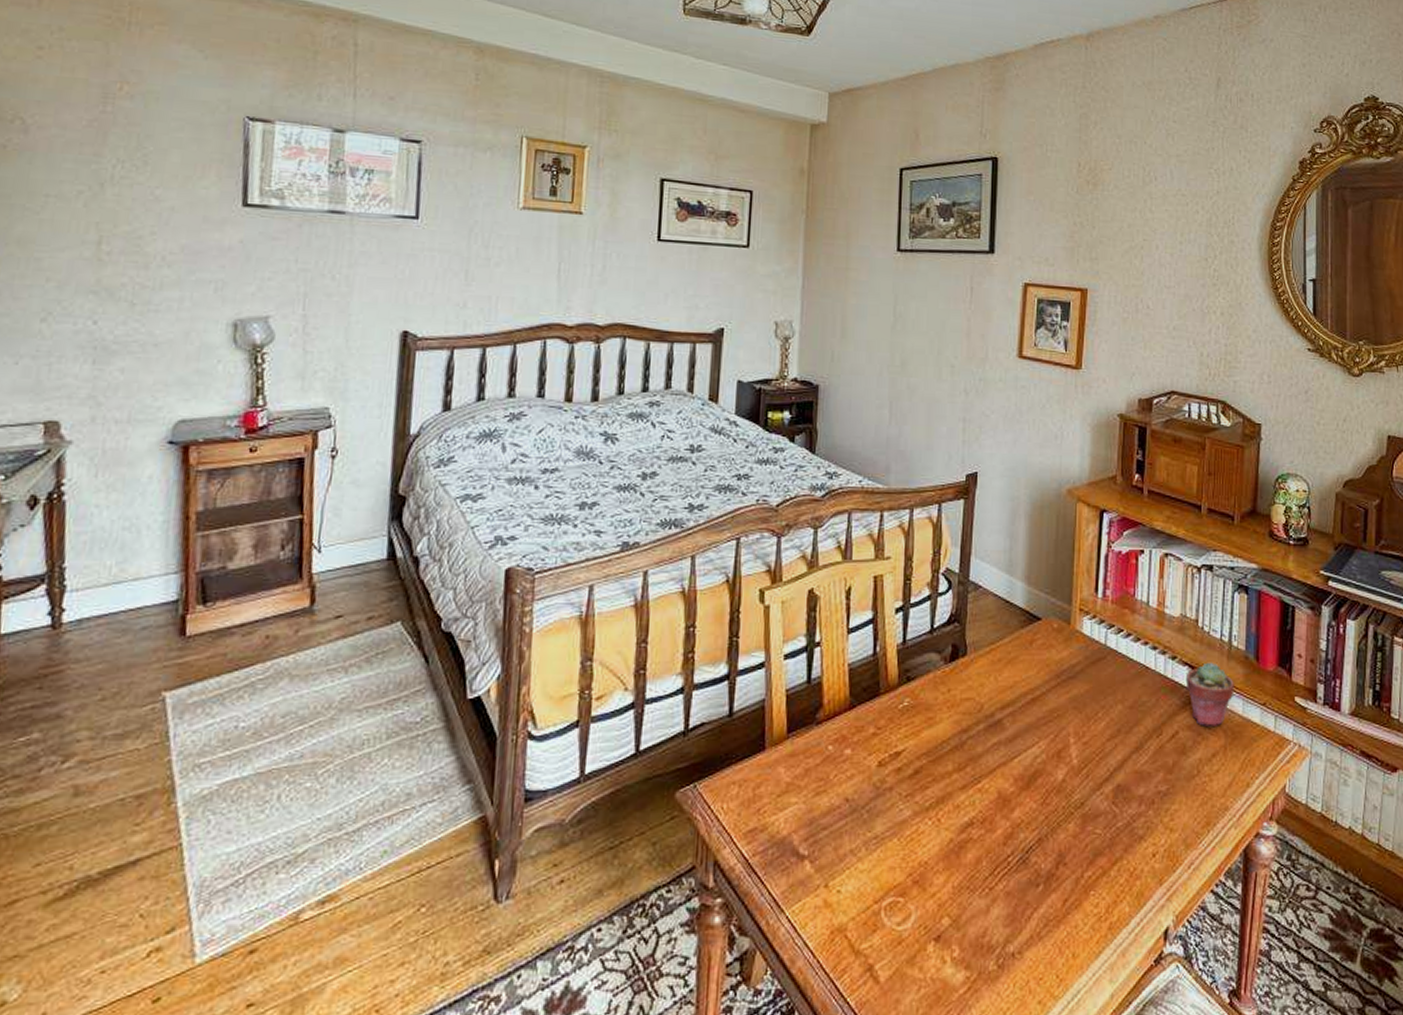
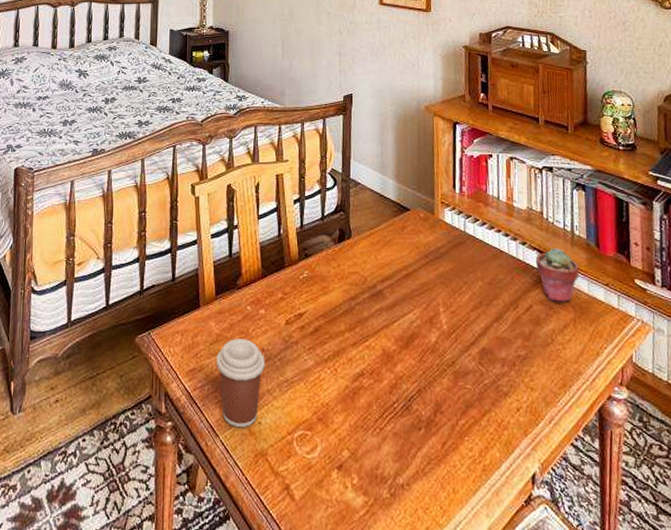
coffee cup: none [785,787,849,900] -> present [216,338,265,428]

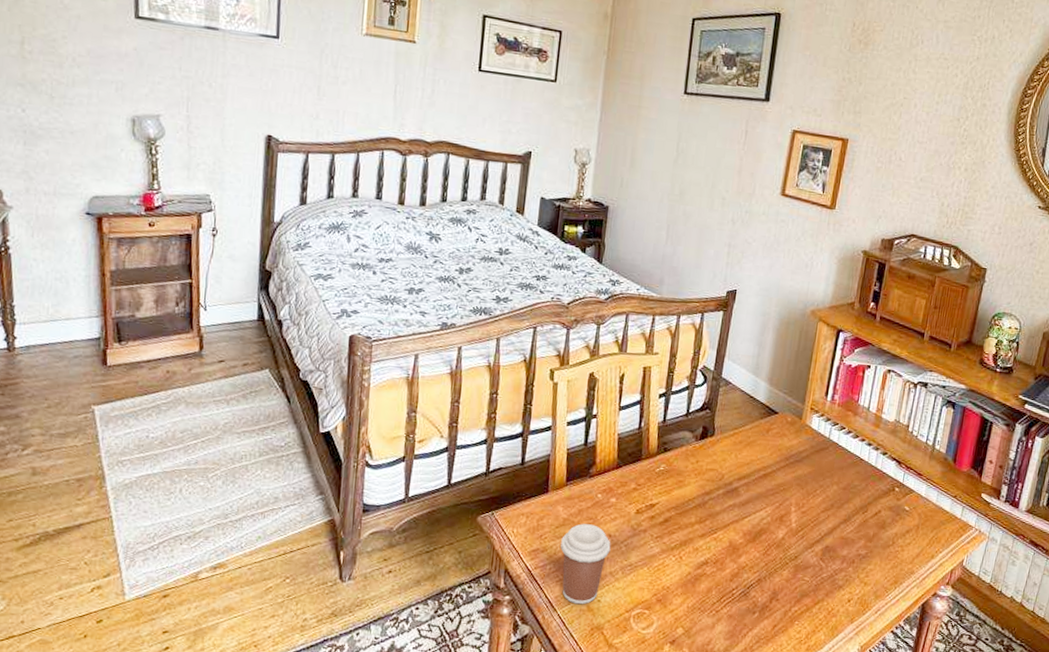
potted succulent: present [535,248,580,302] -> none [891,459,933,510]

